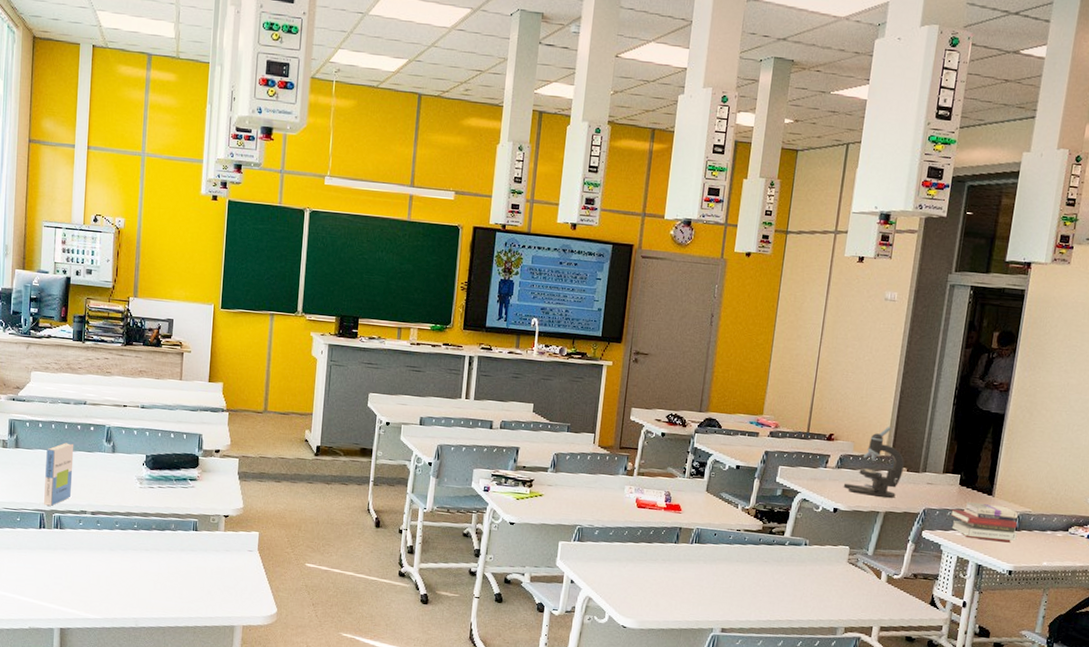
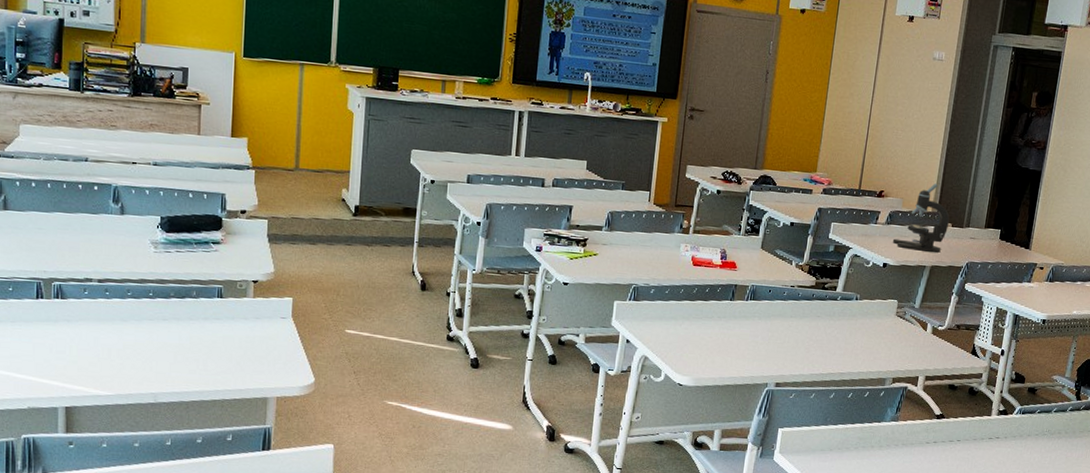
book: present [44,443,74,506] -> none [41,204,75,274]
books: present [951,502,1018,543] -> none [991,255,1052,294]

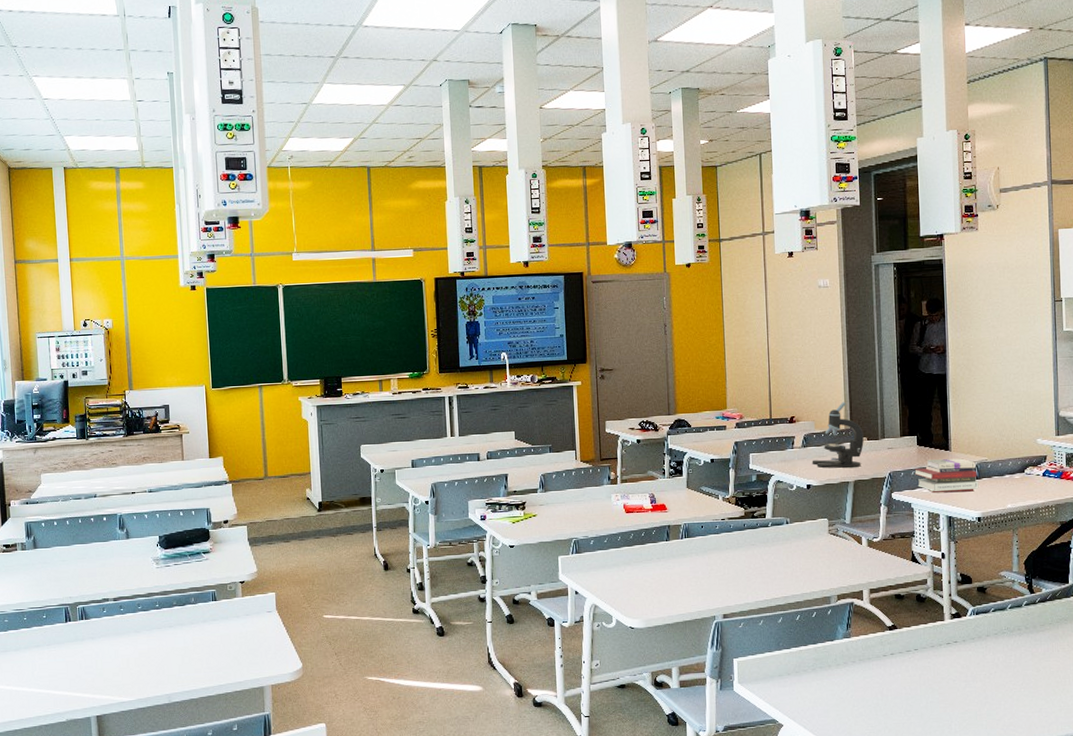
books: none [991,255,1052,294] -> present [914,458,979,493]

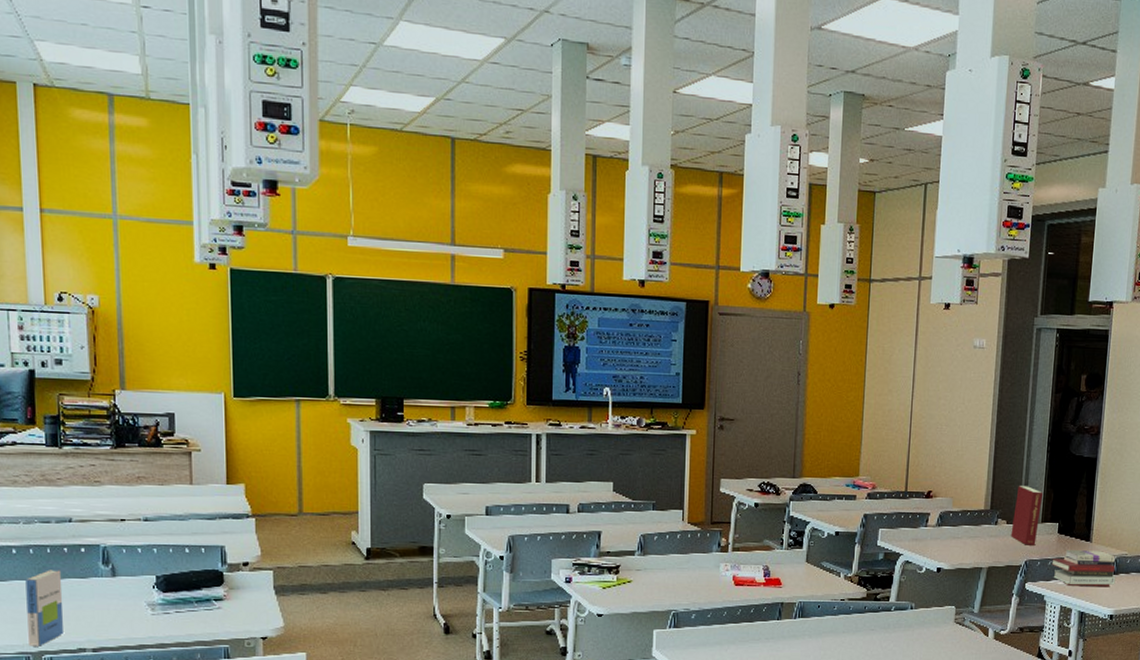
book: none [64,536,92,599] -> present [25,570,64,646]
microscope: present [811,401,864,468] -> none [945,478,1003,552]
book: none [872,405,899,459] -> present [1010,486,1044,545]

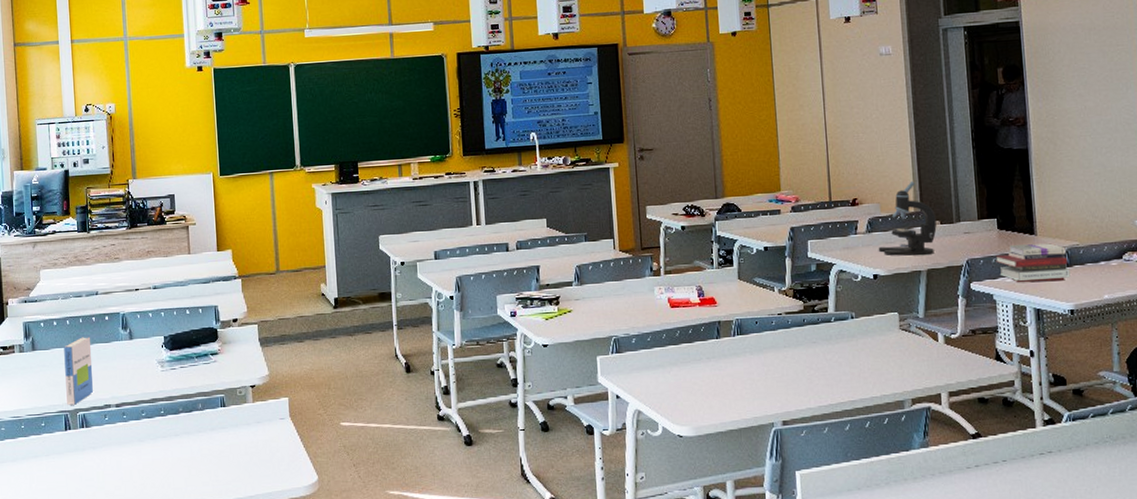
microscope: none [945,478,1003,552] -> present [878,180,937,256]
book: present [1010,486,1044,545] -> none [946,184,976,244]

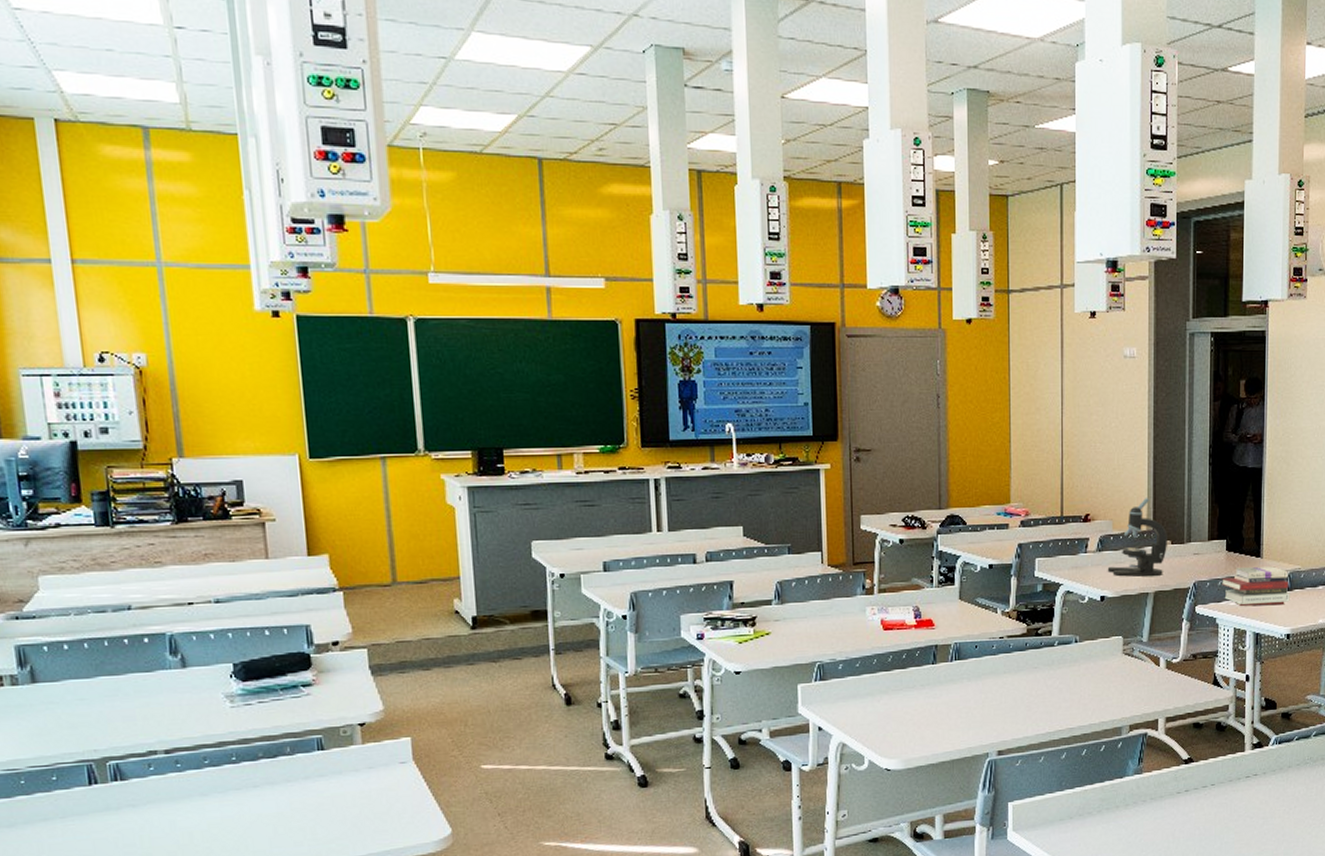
book: present [64,337,93,405] -> none [81,664,129,753]

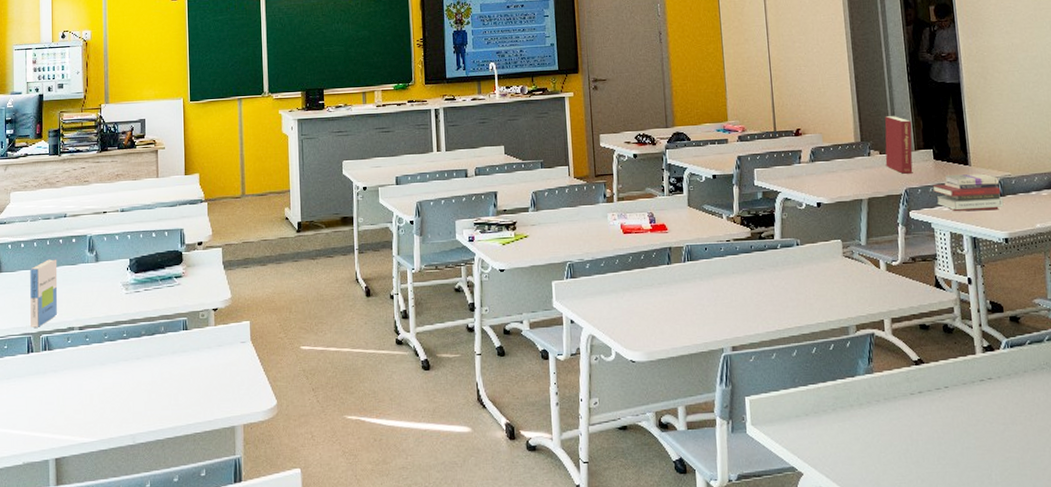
book: none [81,664,129,753] -> present [30,259,58,328]
microscope: present [1107,497,1167,577] -> none [821,112,876,185]
book: none [1176,502,1208,566] -> present [885,116,913,174]

